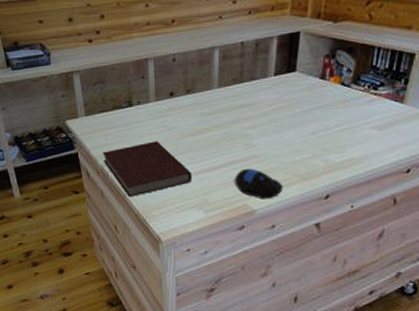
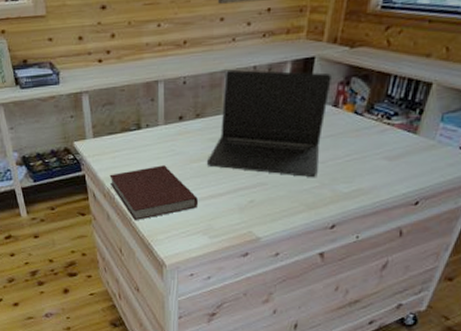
laptop: none [198,46,317,148] -> present [206,69,331,177]
computer mouse: present [234,168,283,200] -> none [240,195,289,227]

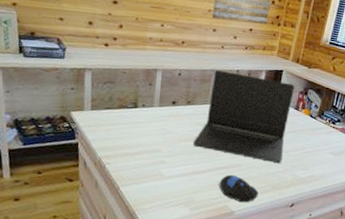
notebook: present [109,165,199,220] -> none [101,141,184,190]
computer mouse: none [240,195,289,227] -> present [219,174,259,203]

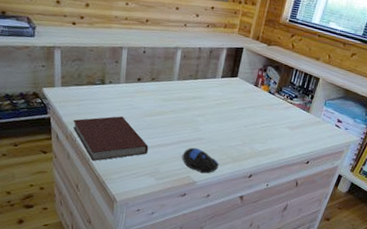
notebook: none [101,141,184,190] -> present [72,116,149,161]
laptop: present [192,69,295,163] -> none [157,47,254,137]

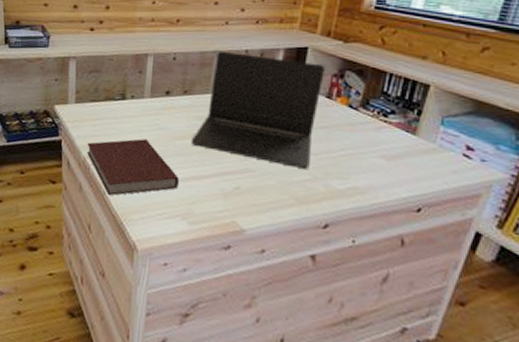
laptop: none [157,47,254,137] -> present [190,51,325,169]
computer mouse: present [182,147,219,174] -> none [224,181,278,220]

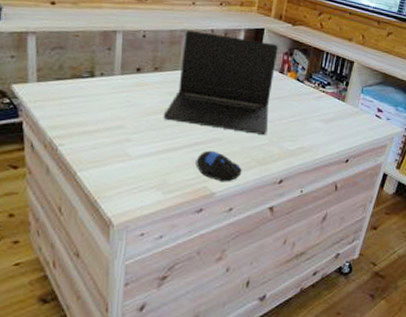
notebook: present [86,139,180,195] -> none [52,116,154,174]
computer mouse: none [224,181,278,220] -> present [196,150,242,182]

